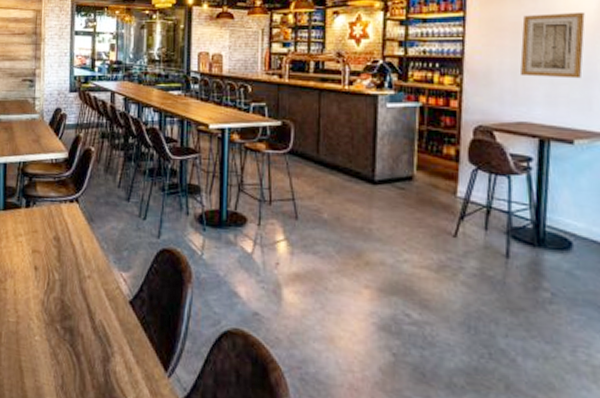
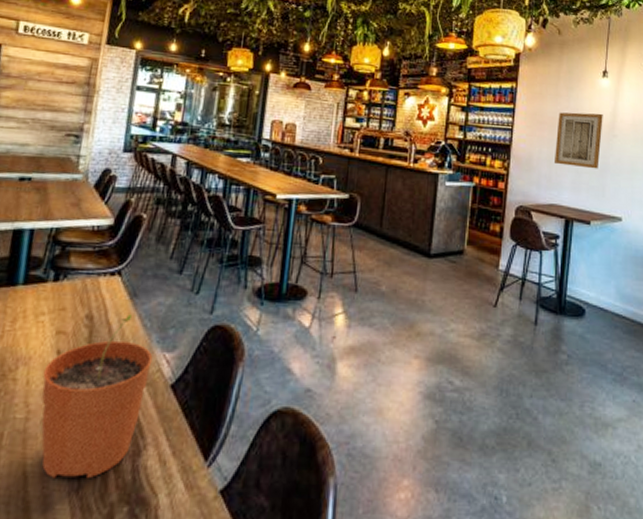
plant pot: none [26,237,112,378] -> present [41,314,153,479]

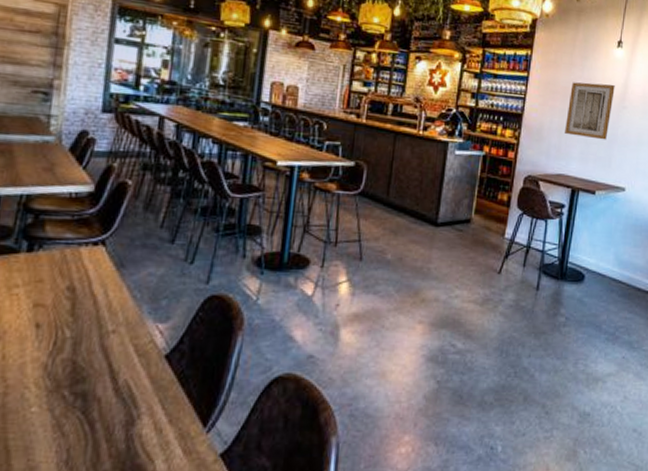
plant pot: present [41,314,153,479] -> none [20,285,145,451]

